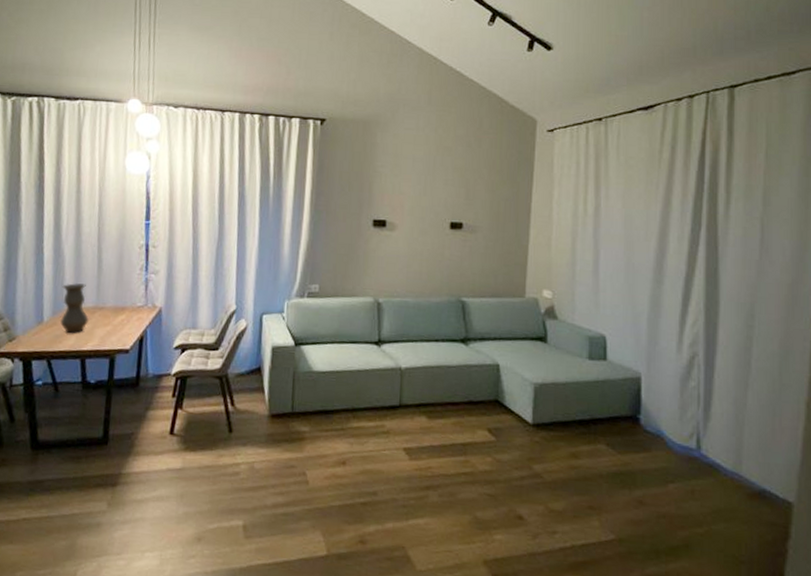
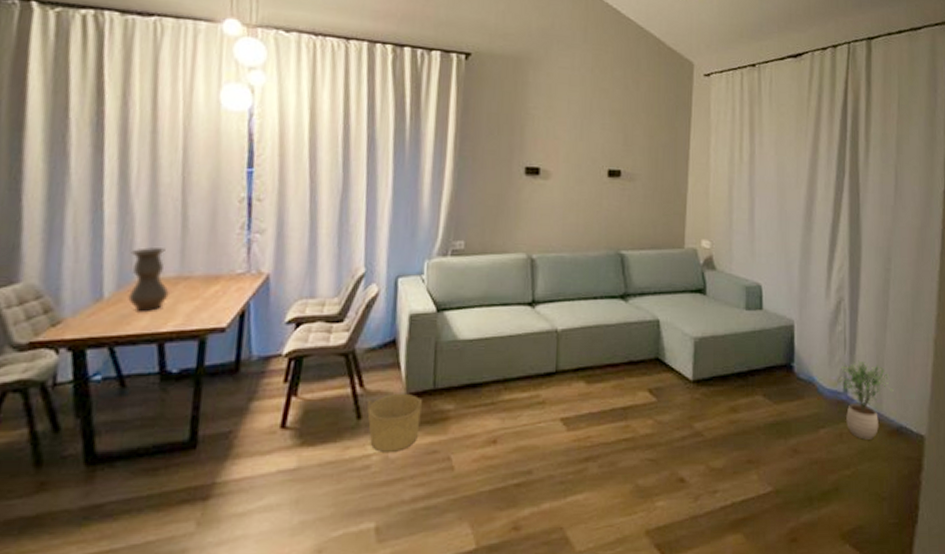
basket: none [237,414,283,463] -> present [367,394,423,452]
potted plant: none [691,418,756,500] -> present [838,360,894,440]

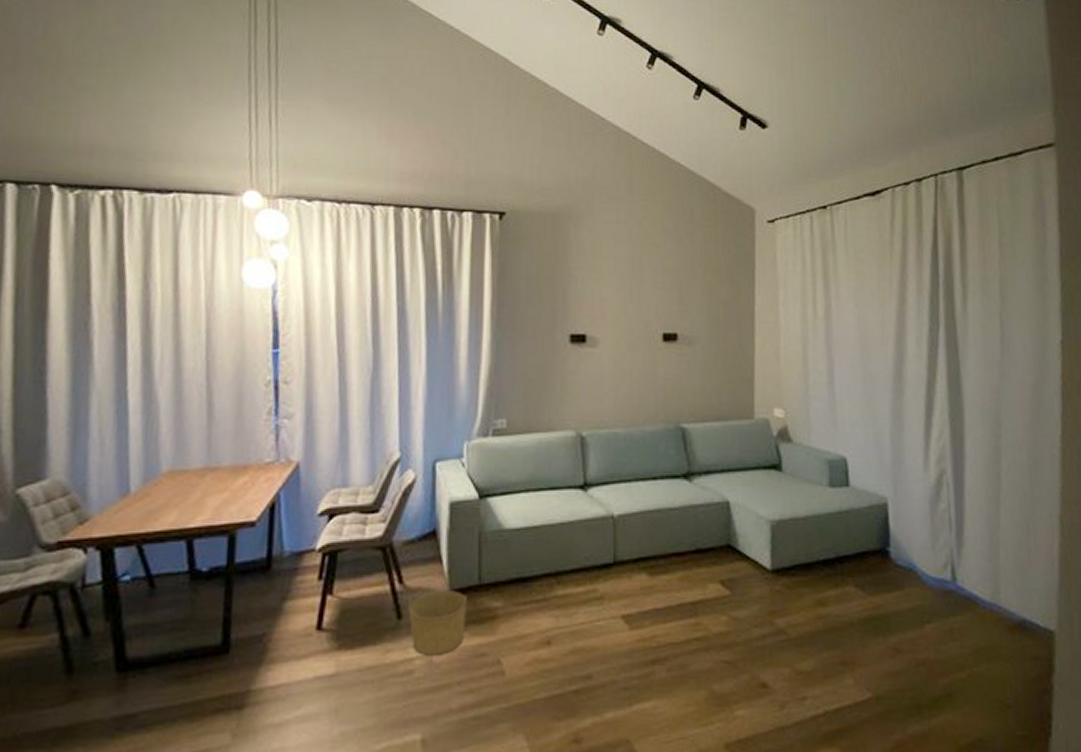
vase: present [128,247,169,313] -> none [155,438,197,507]
potted plant: present [838,360,894,440] -> none [945,543,1013,636]

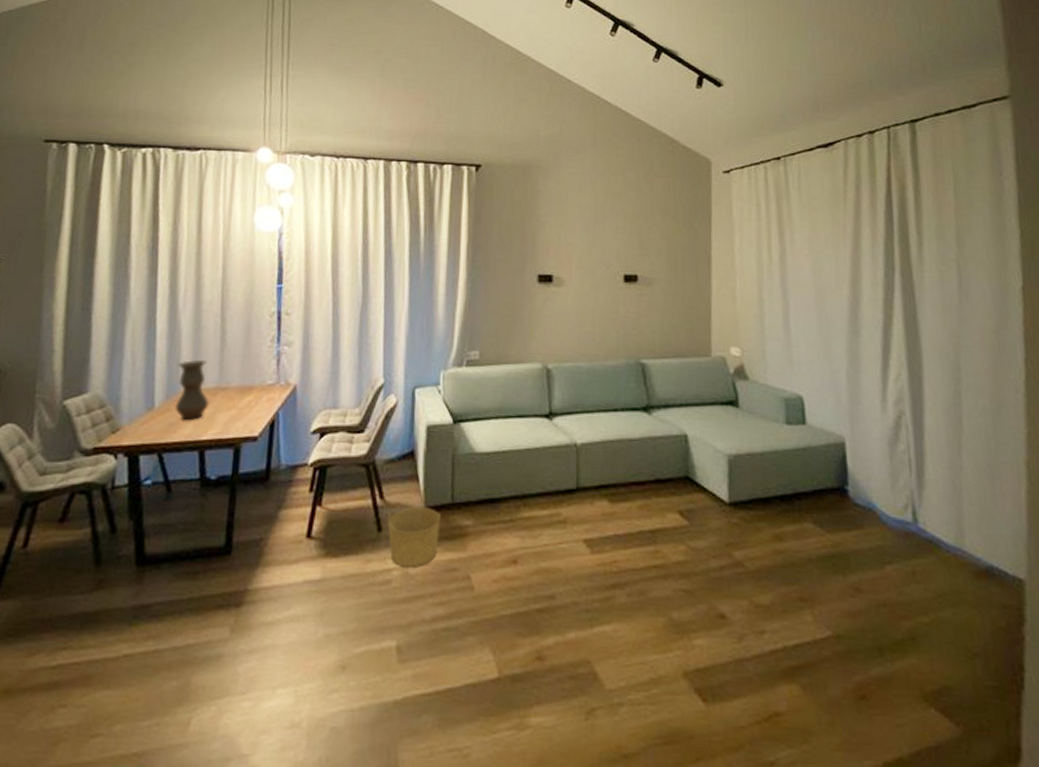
vase: none [155,438,197,507] -> present [175,360,210,421]

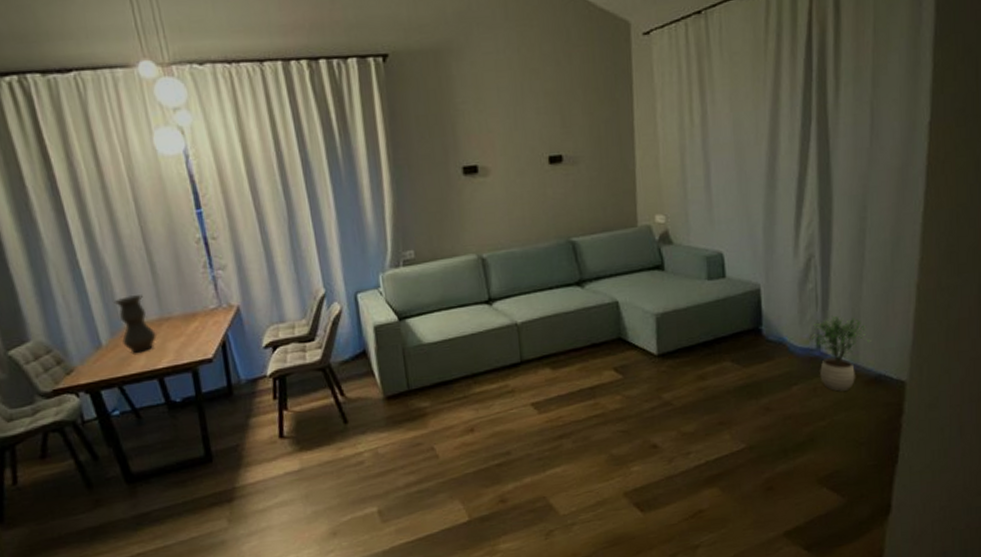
basket: present [387,507,442,567] -> none [351,397,402,449]
potted plant: none [905,485,978,581] -> present [811,315,871,392]

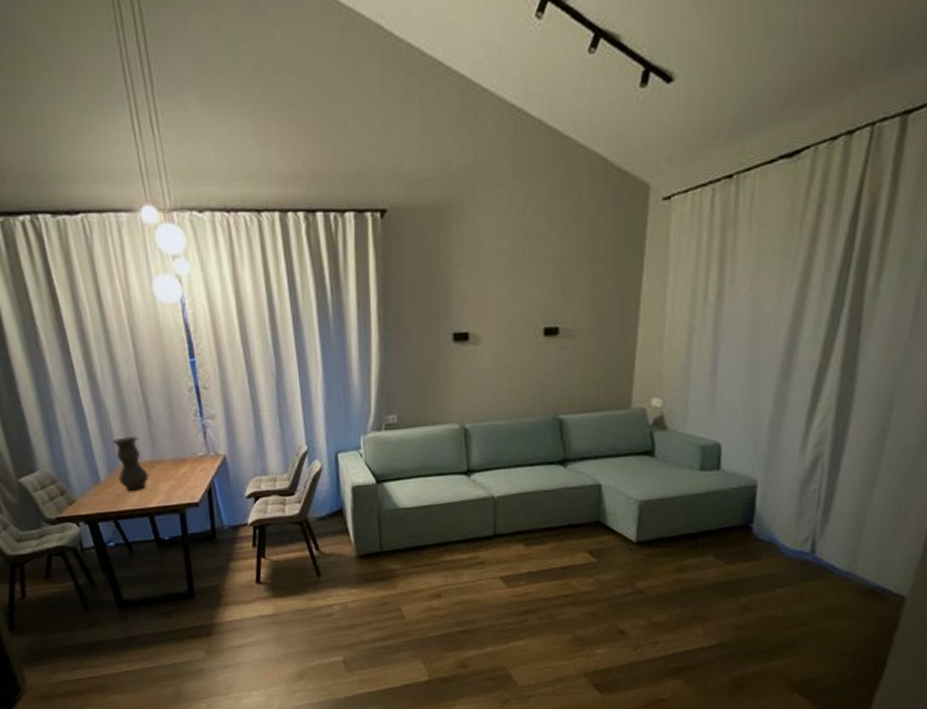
potted plant: present [811,315,871,392] -> none [805,520,874,599]

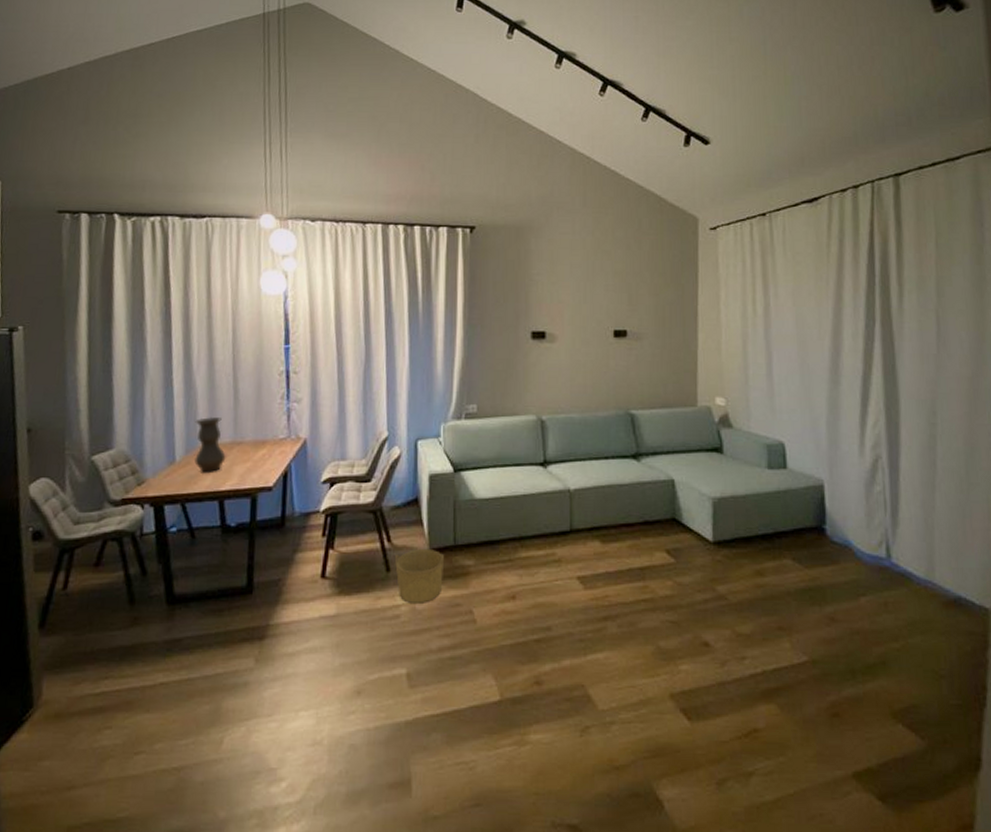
basket: none [325,556,372,603] -> present [395,549,445,603]

